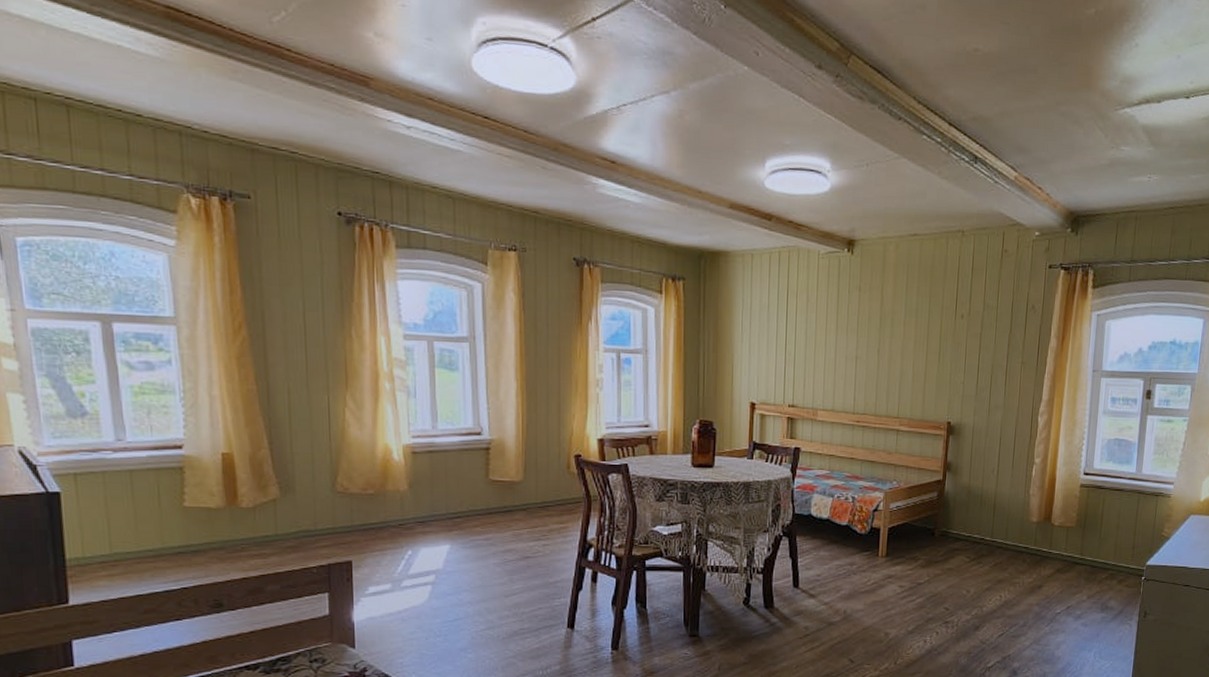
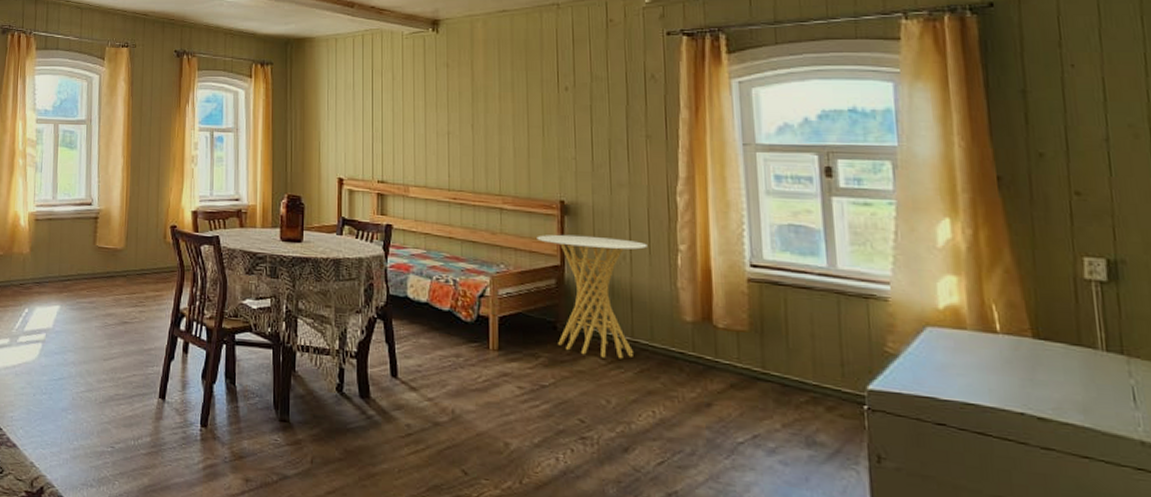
side table: none [925,452,1012,556] -> present [537,234,647,359]

